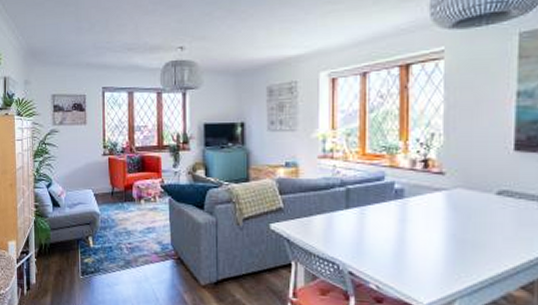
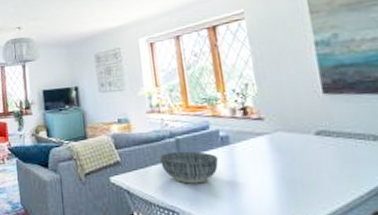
bowl: none [325,201,389,237] -> present [158,151,219,184]

